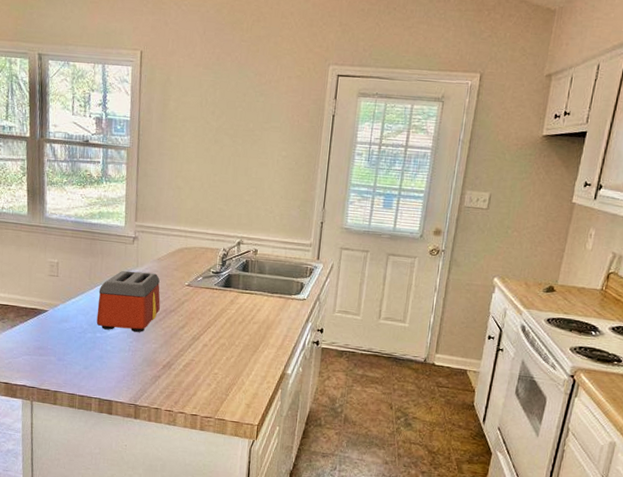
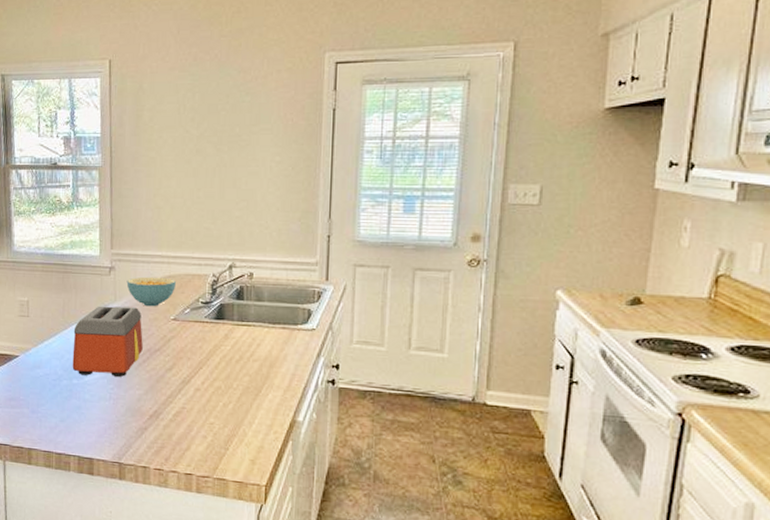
cereal bowl: none [148,247,191,274] -> present [126,277,176,307]

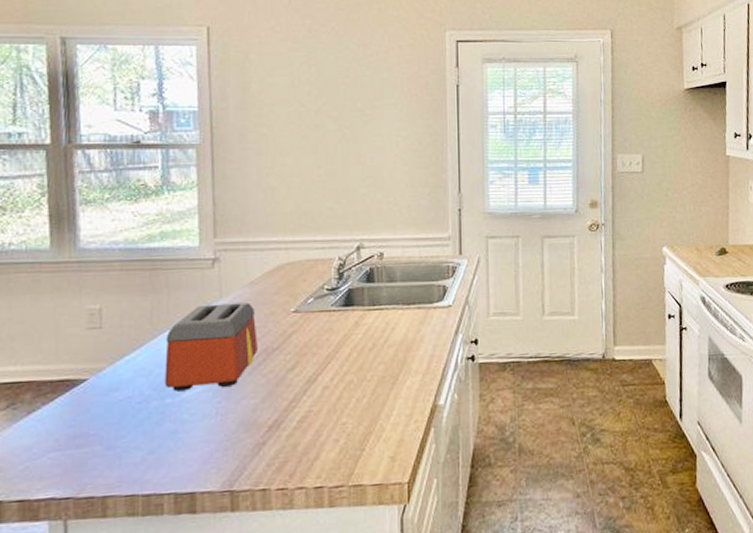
cereal bowl: present [126,277,176,307] -> none [235,265,295,300]

